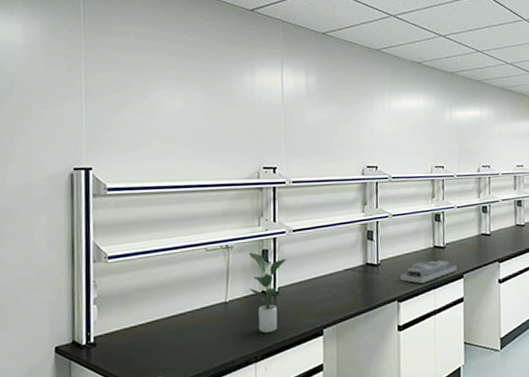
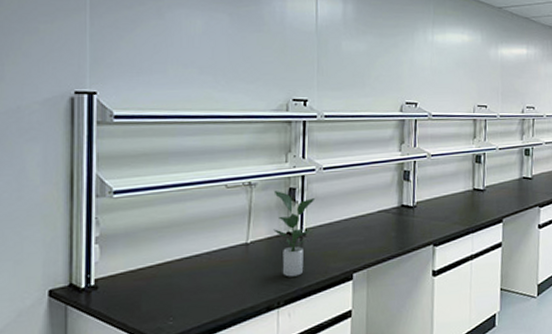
desk organizer: present [400,260,457,283] -> none [437,203,496,227]

